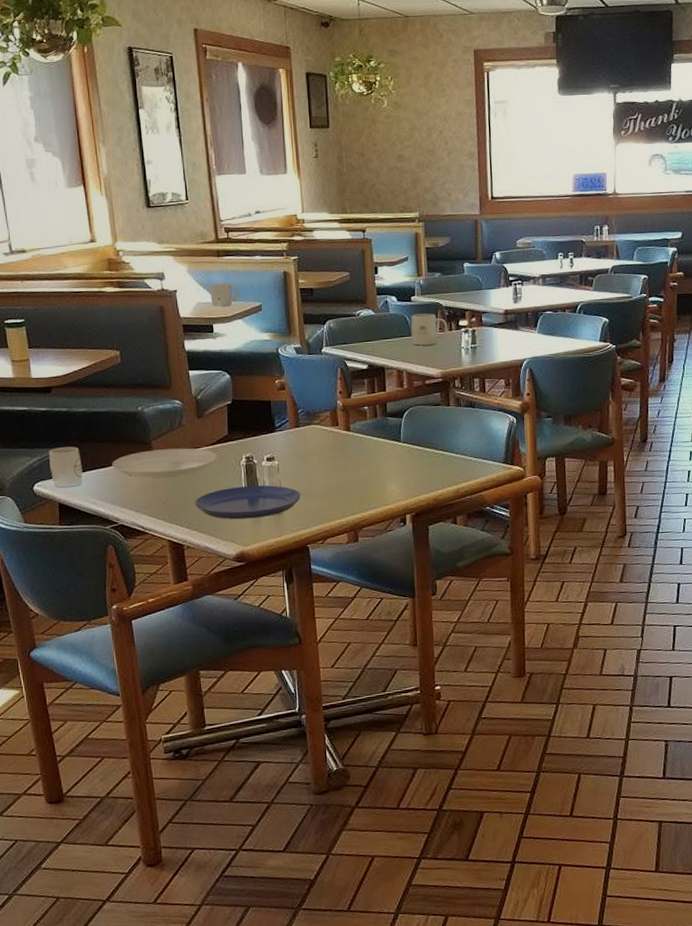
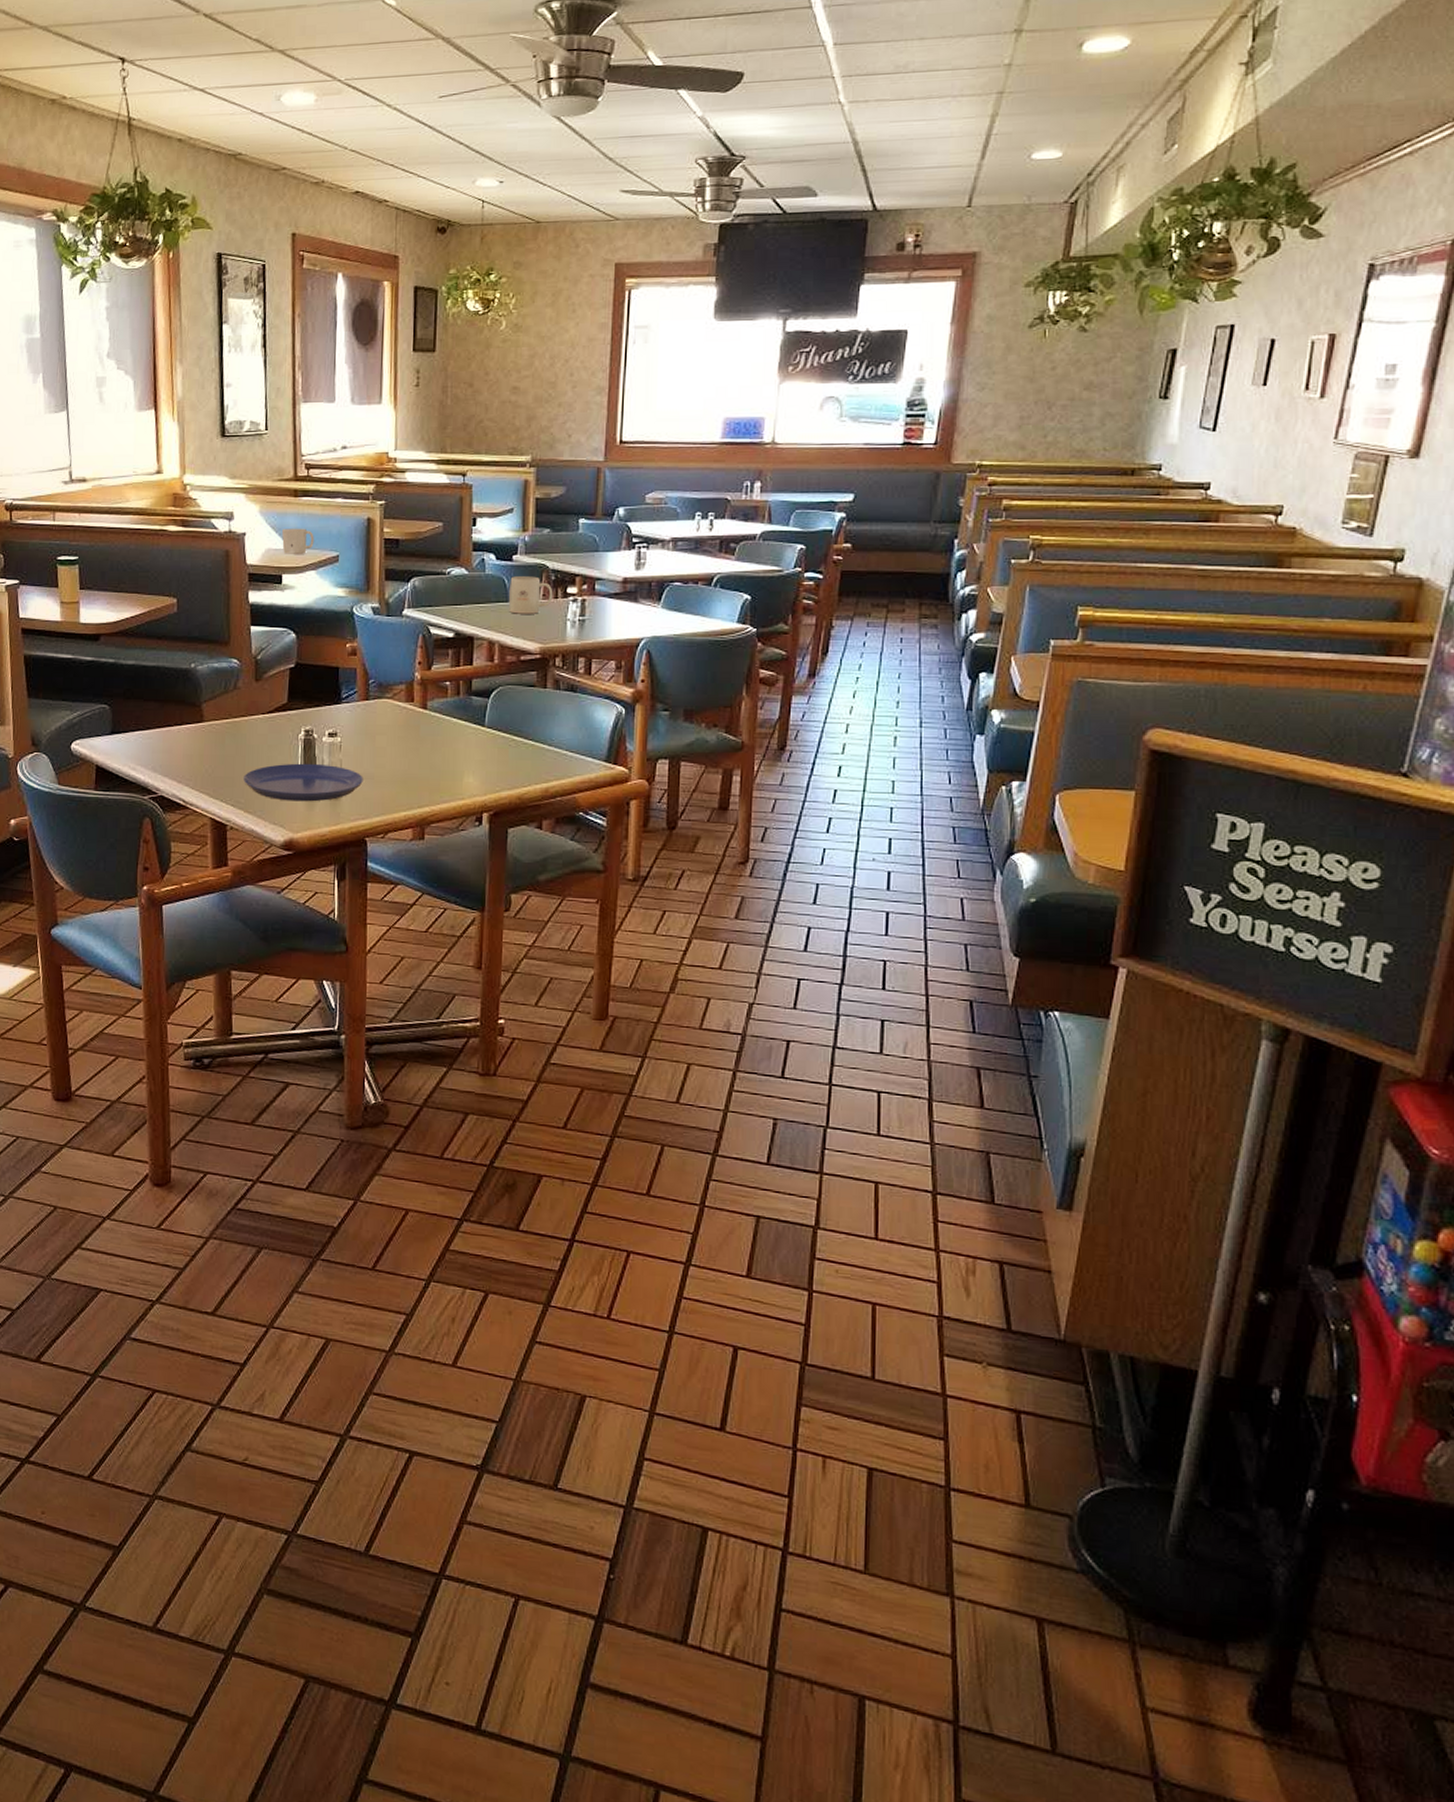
mug: present [49,446,83,489] -> none [90,703,125,750]
plate: present [112,448,218,478] -> none [157,714,274,746]

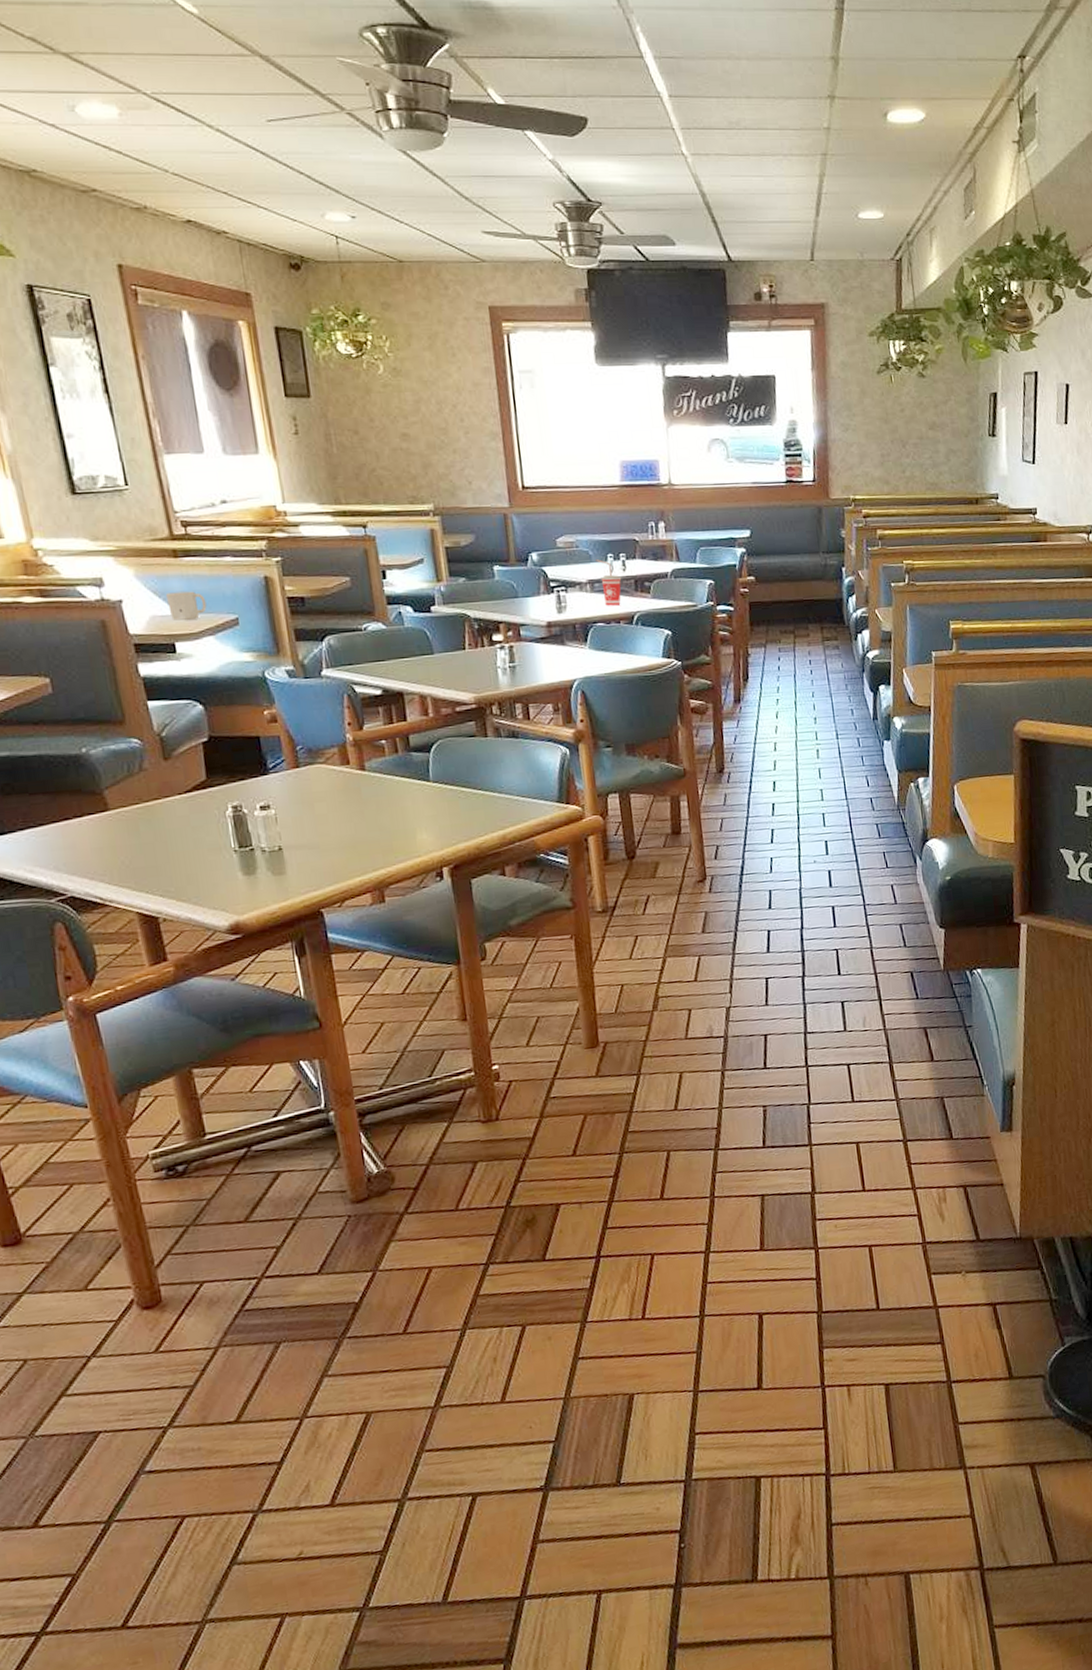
plate: present [243,763,363,802] -> none [169,839,308,883]
mug: present [508,576,554,614] -> none [432,626,480,666]
beverage cup: none [683,517,707,566] -> present [595,559,622,606]

